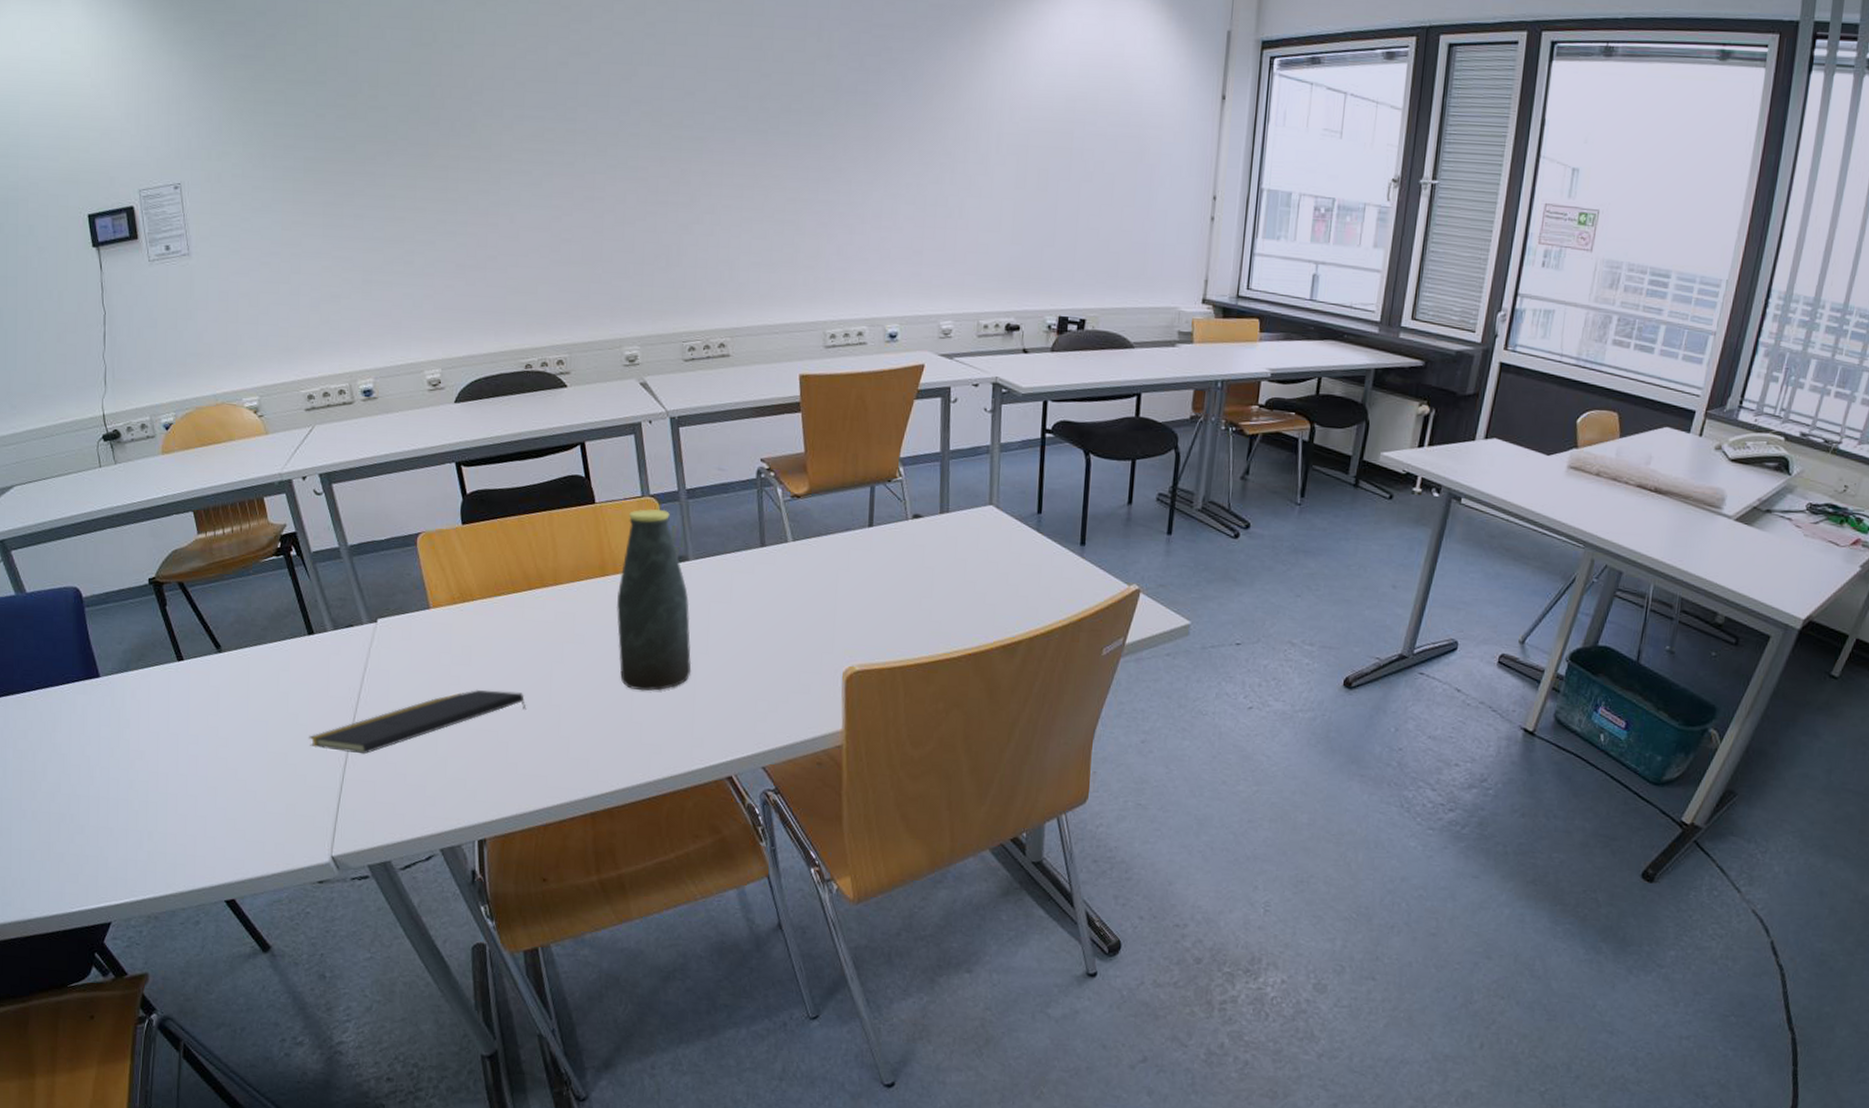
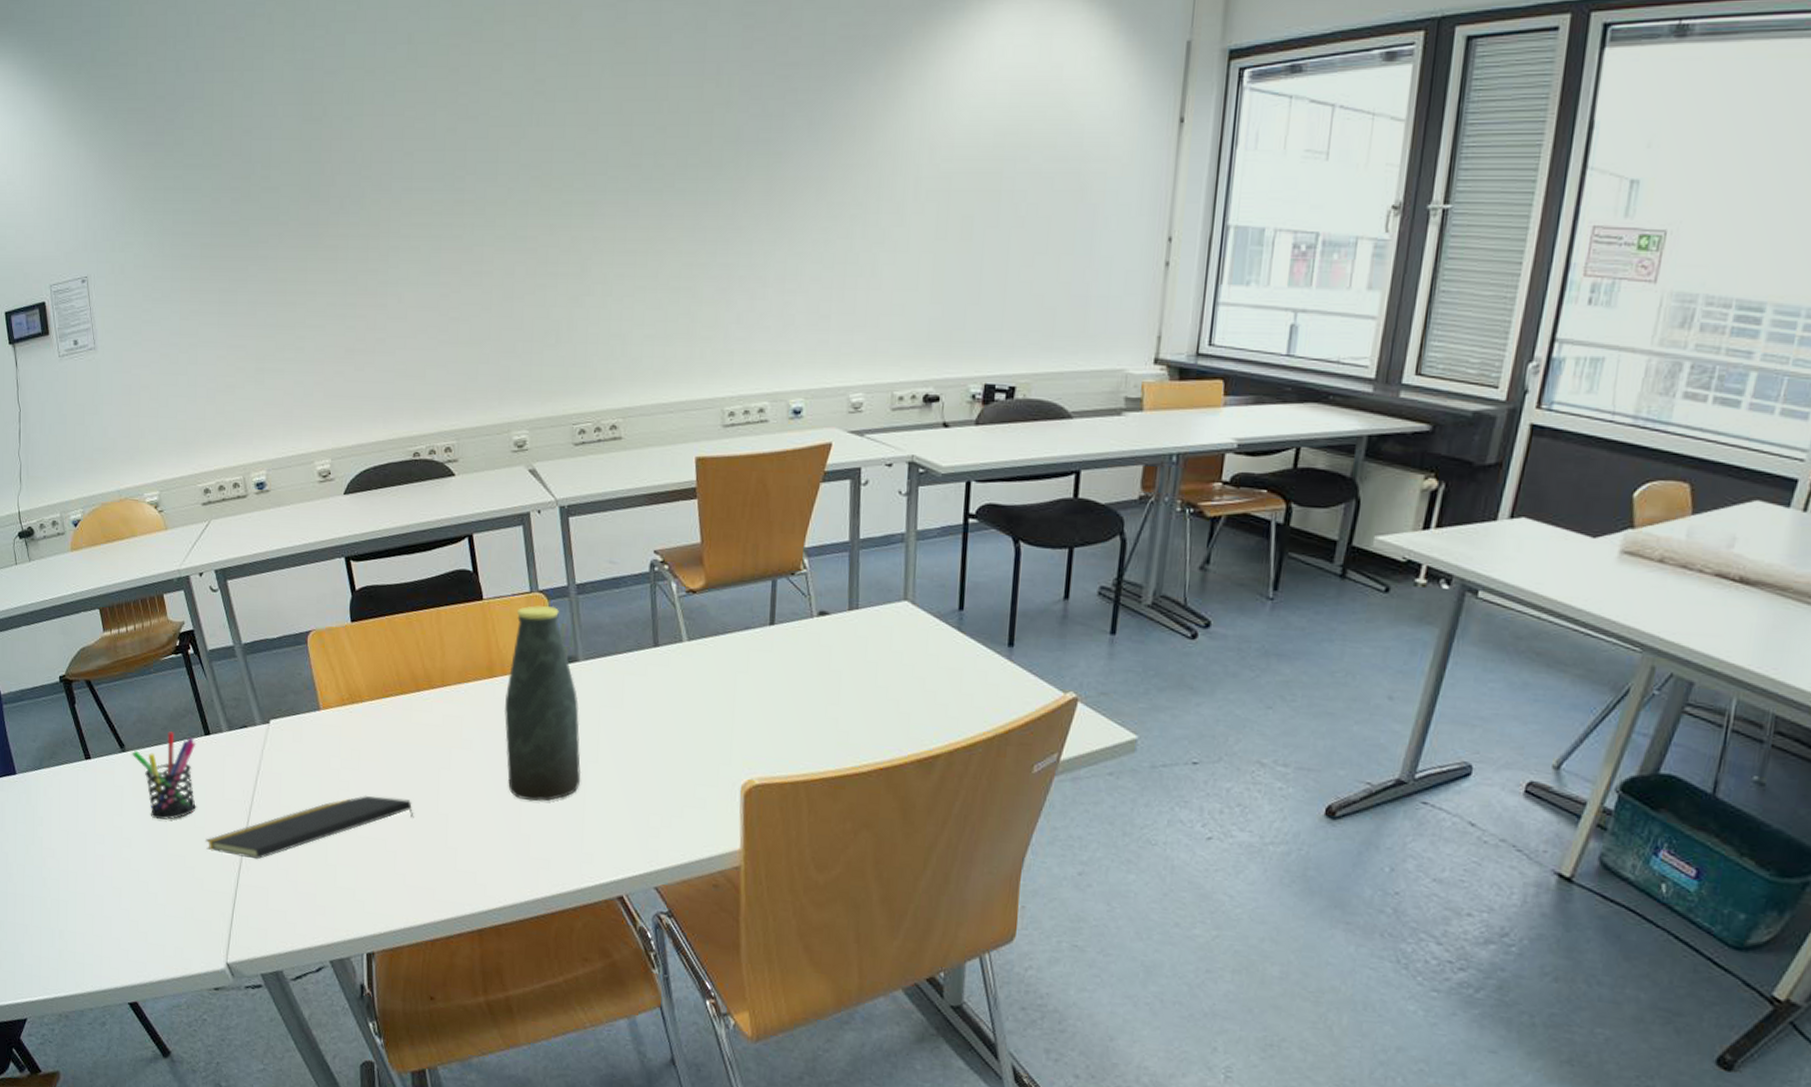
pen holder: none [229,632,299,719] -> present [132,731,196,820]

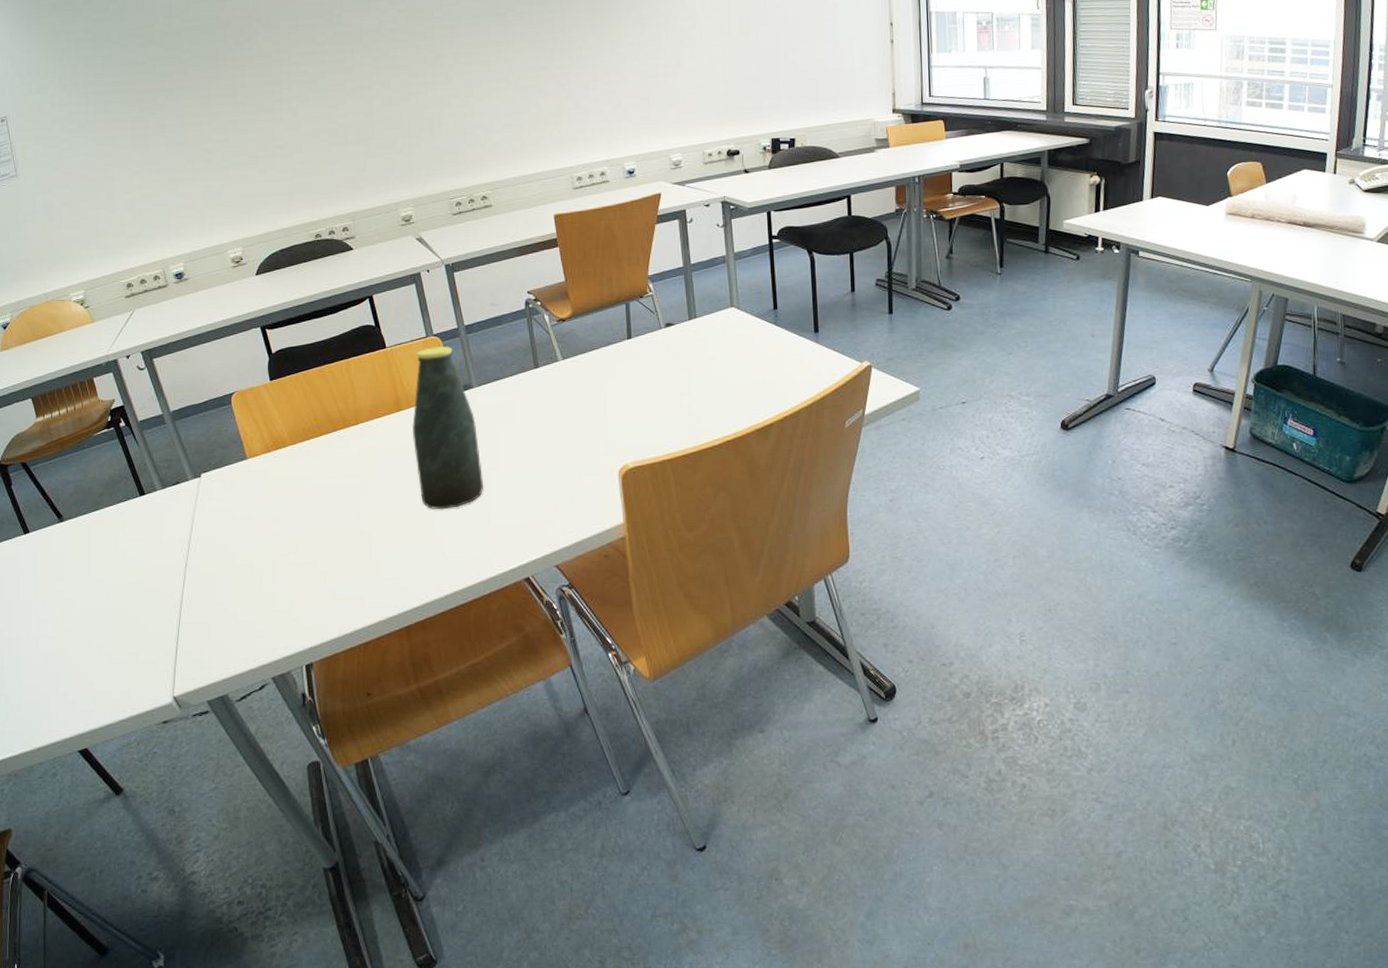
pen holder: present [132,731,196,820] -> none [70,497,135,578]
notepad: present [205,795,414,860] -> none [146,525,340,599]

